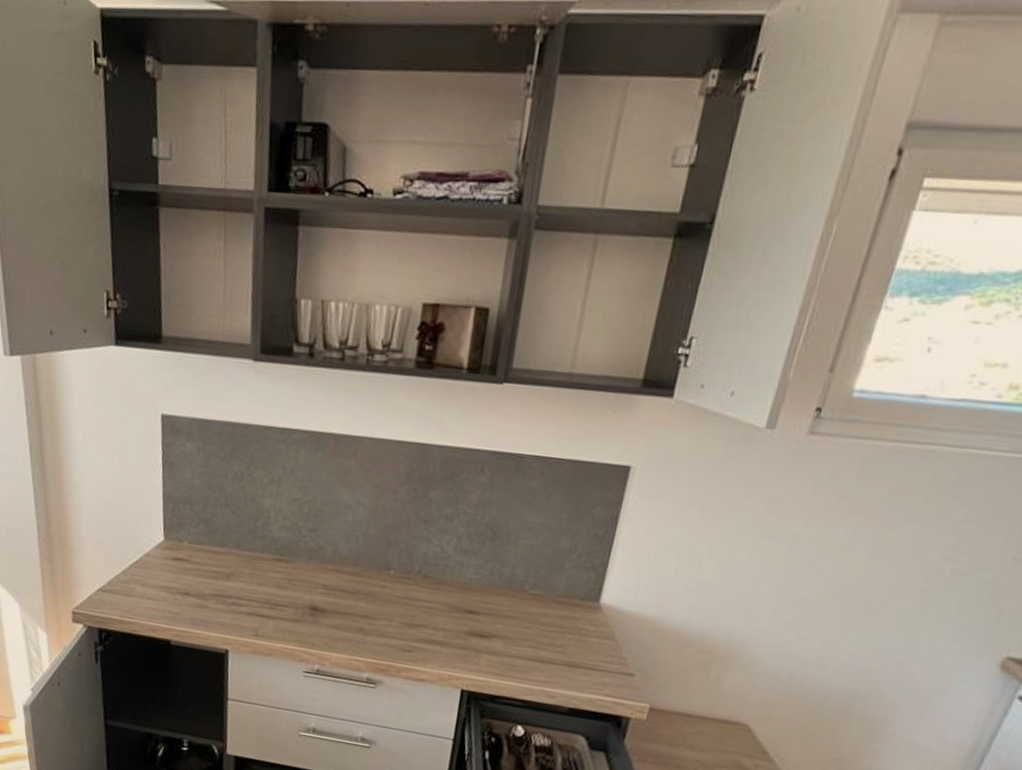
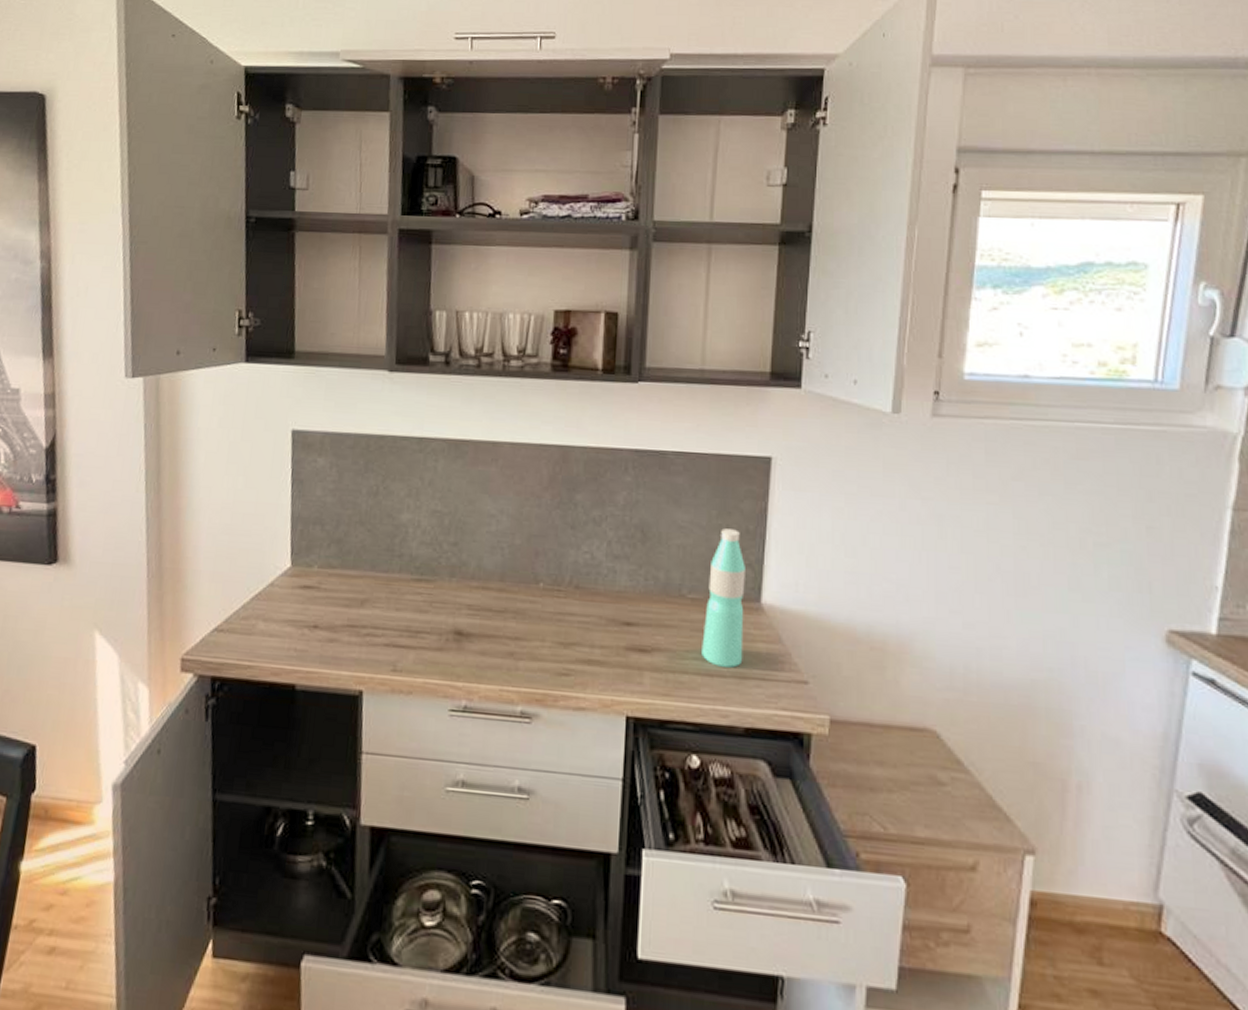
water bottle: none [536,532,590,657] -> present [702,528,745,668]

